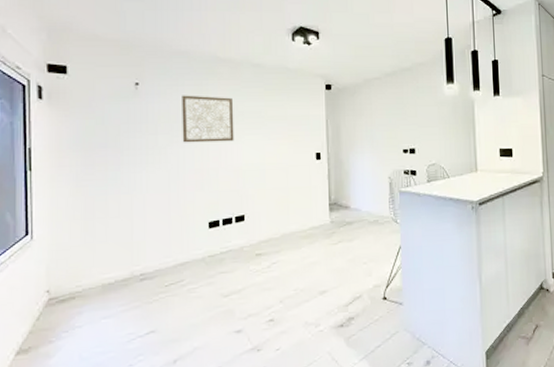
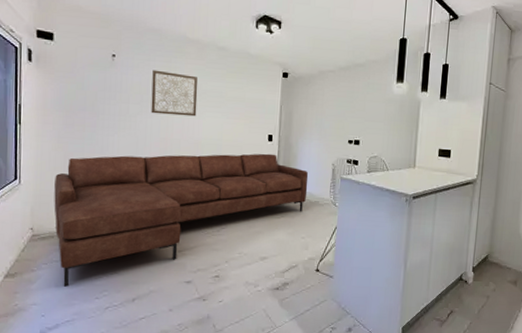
sofa: none [74,173,365,357] -> present [54,153,309,287]

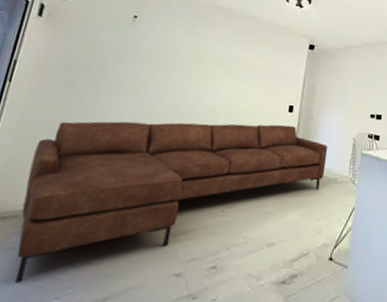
wall art: present [151,69,198,117] -> none [165,33,222,83]

